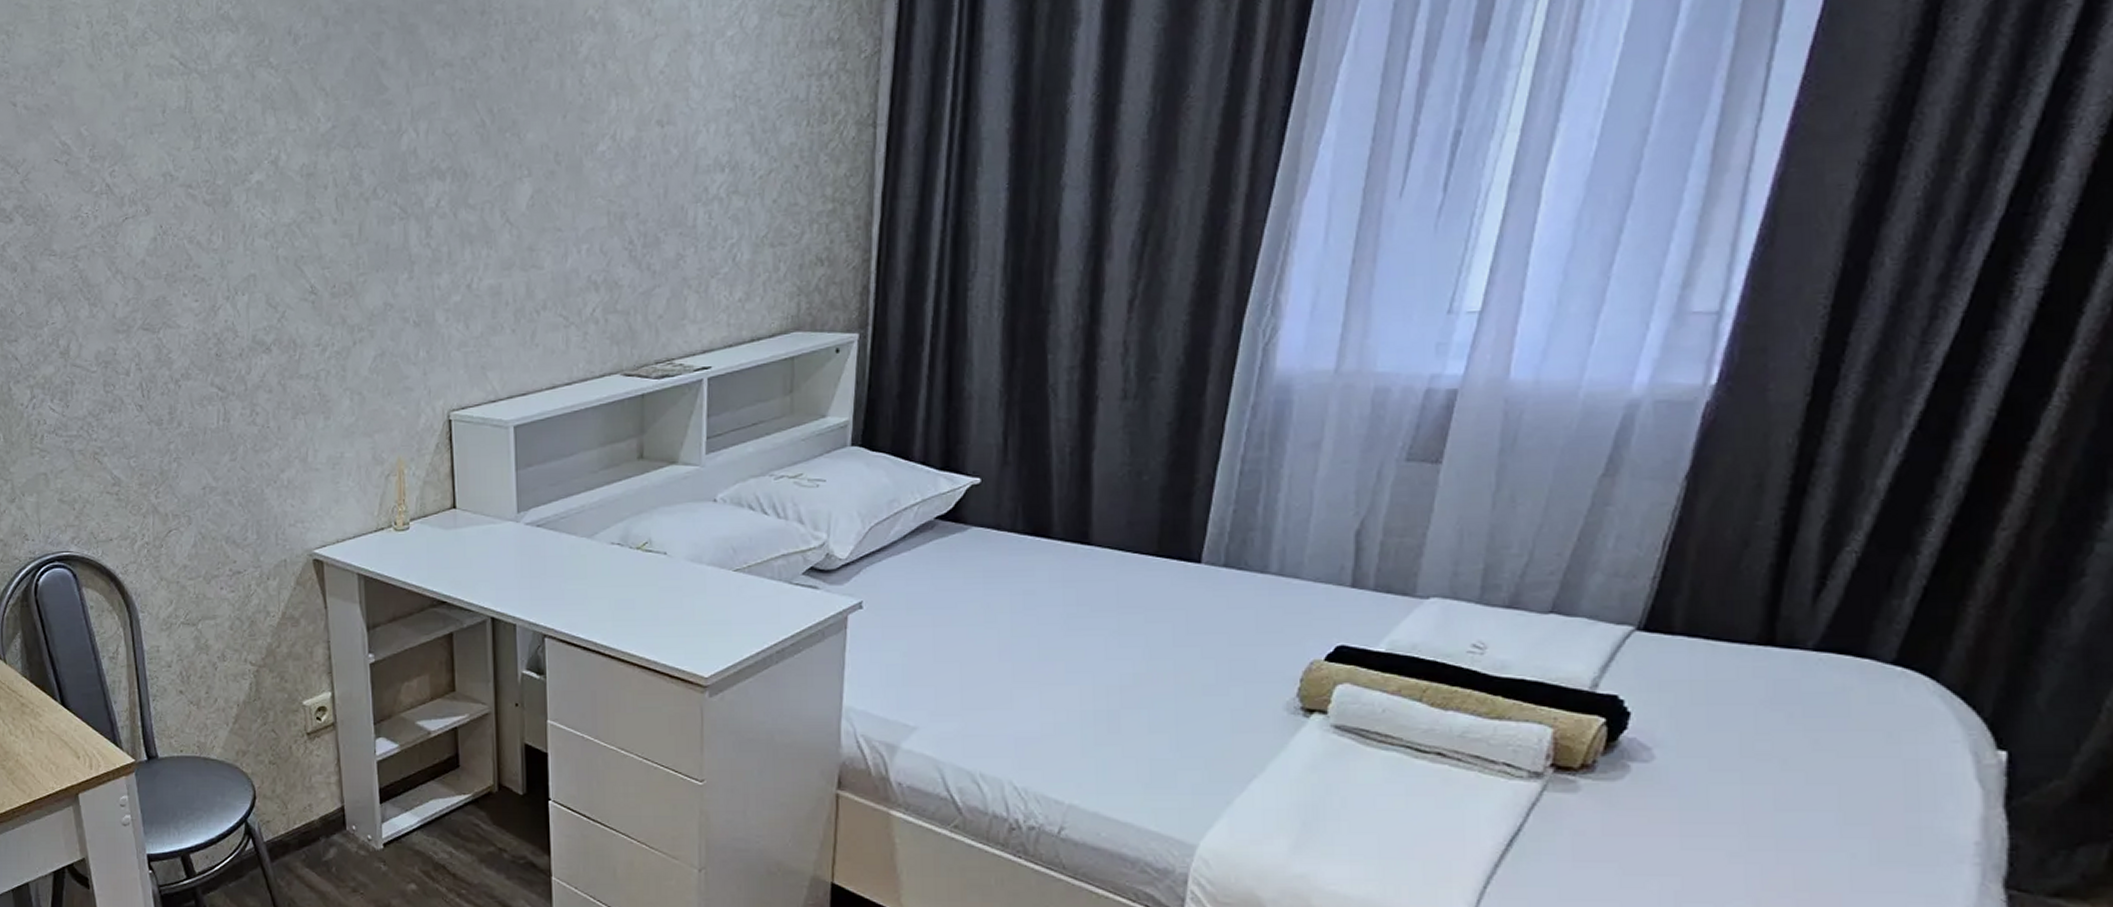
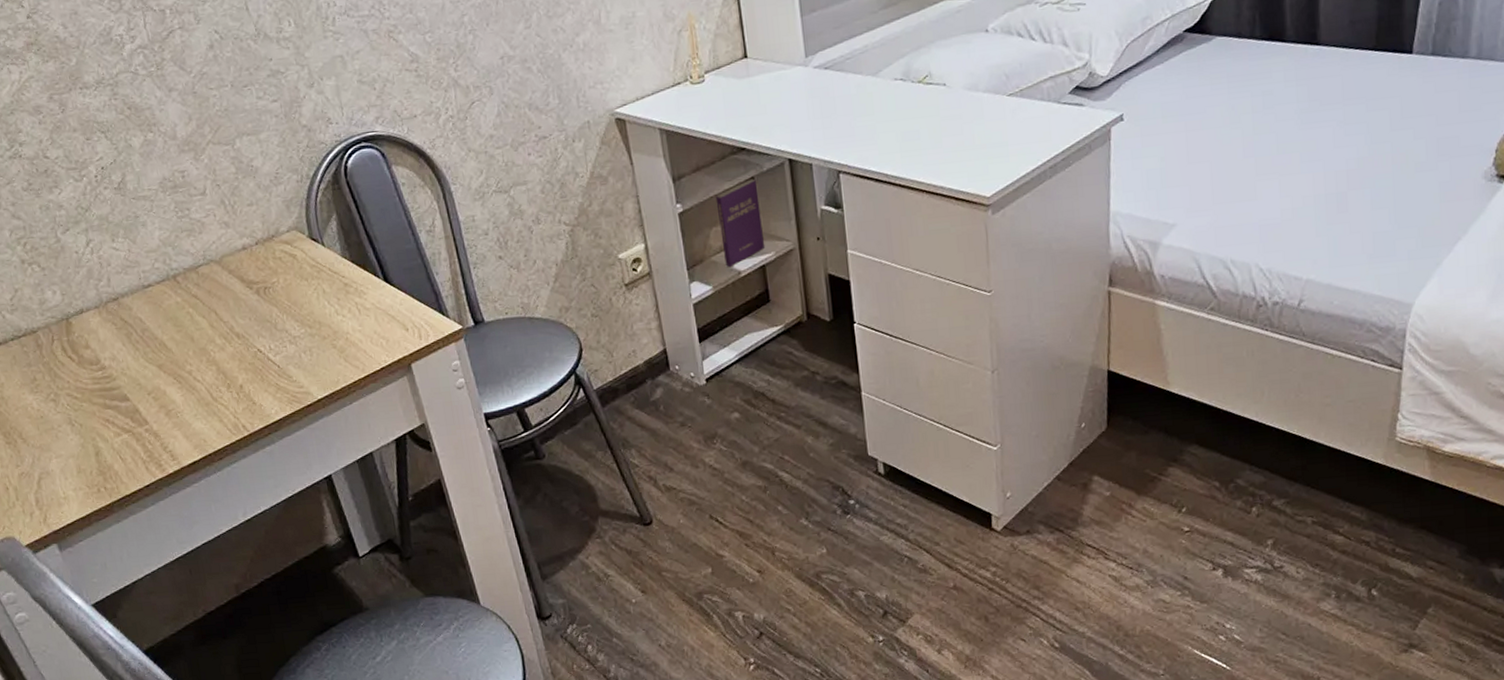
book: none [410,635,459,726] -> present [715,179,766,268]

